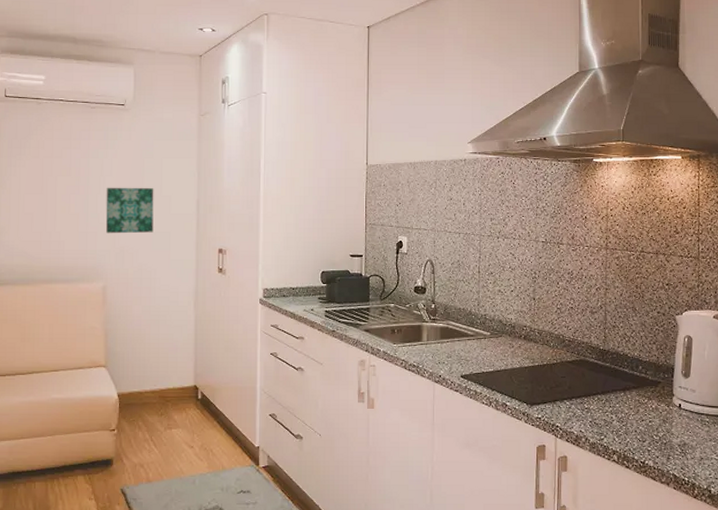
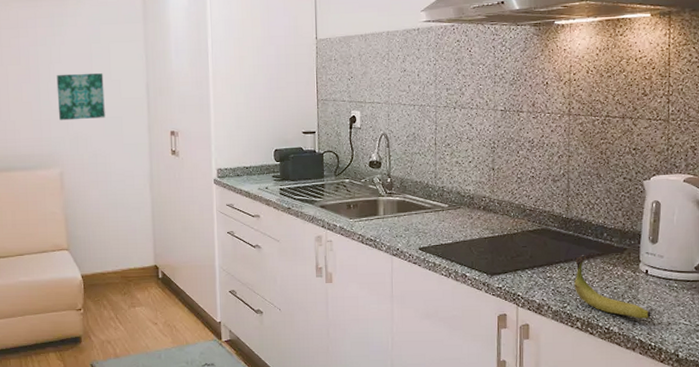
banana: none [611,387,684,453] -> present [574,255,651,319]

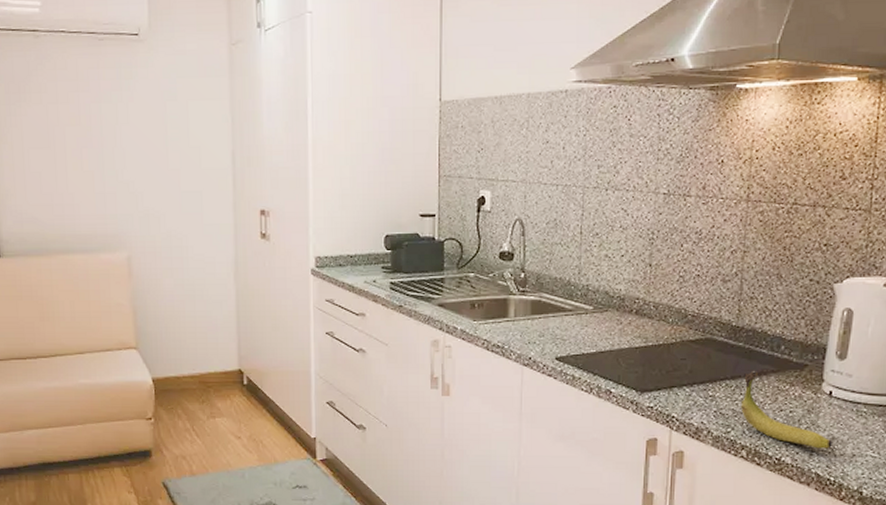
wall art: present [56,73,105,121] -> none [123,137,182,194]

